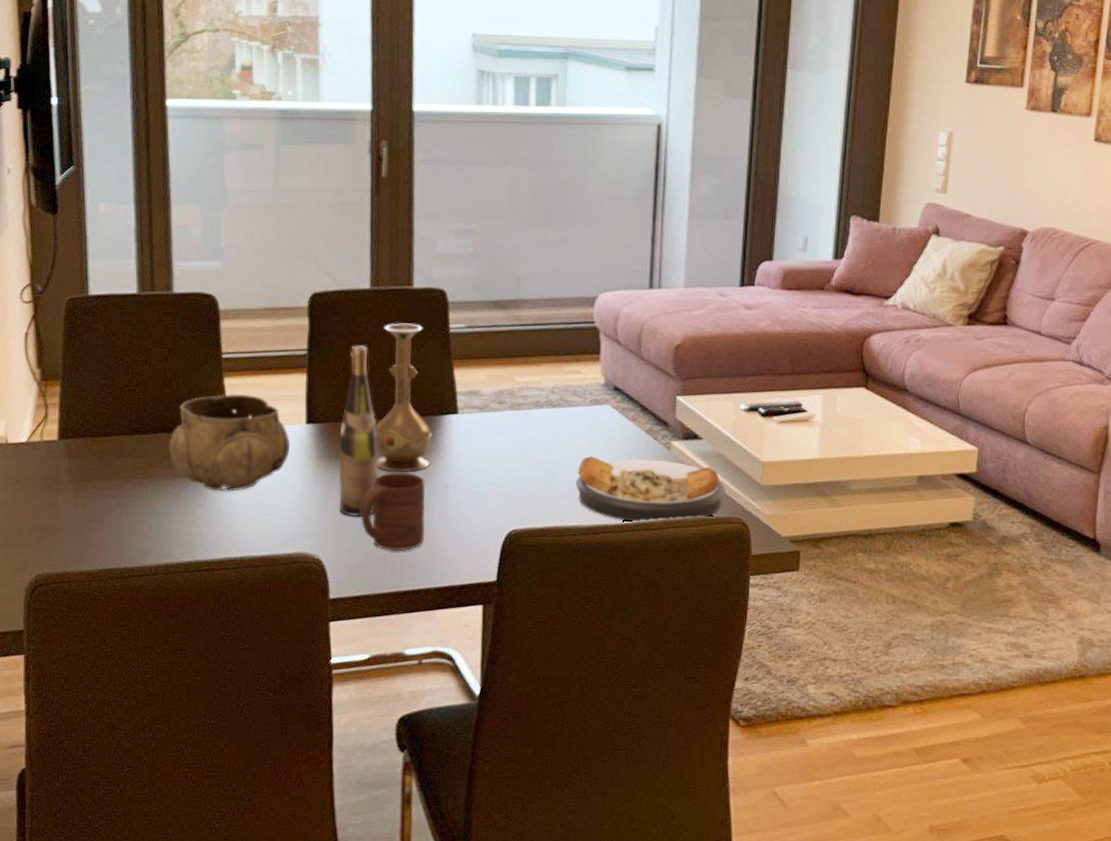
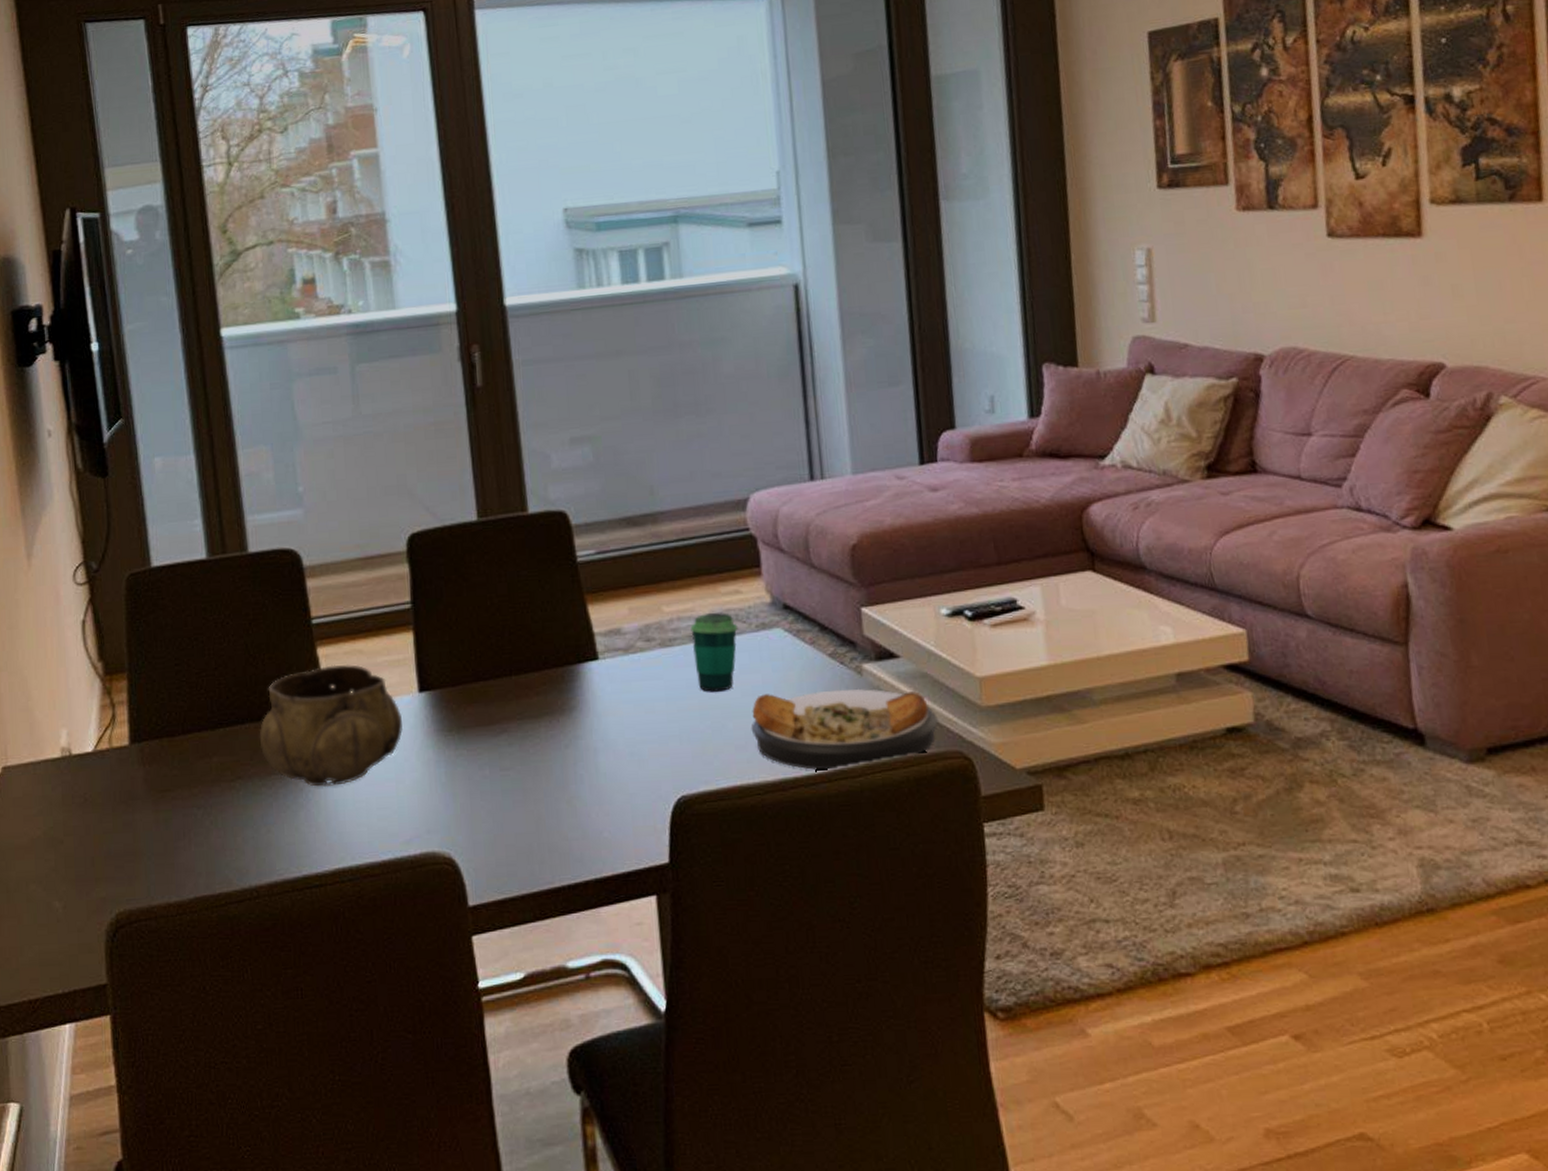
wine bottle: present [339,345,379,516] -> none [459,590,512,800]
cup: present [360,472,425,551] -> none [494,738,575,839]
vase: present [376,323,432,472] -> none [499,556,572,739]
cup: none [536,387,575,451] -> present [690,613,738,692]

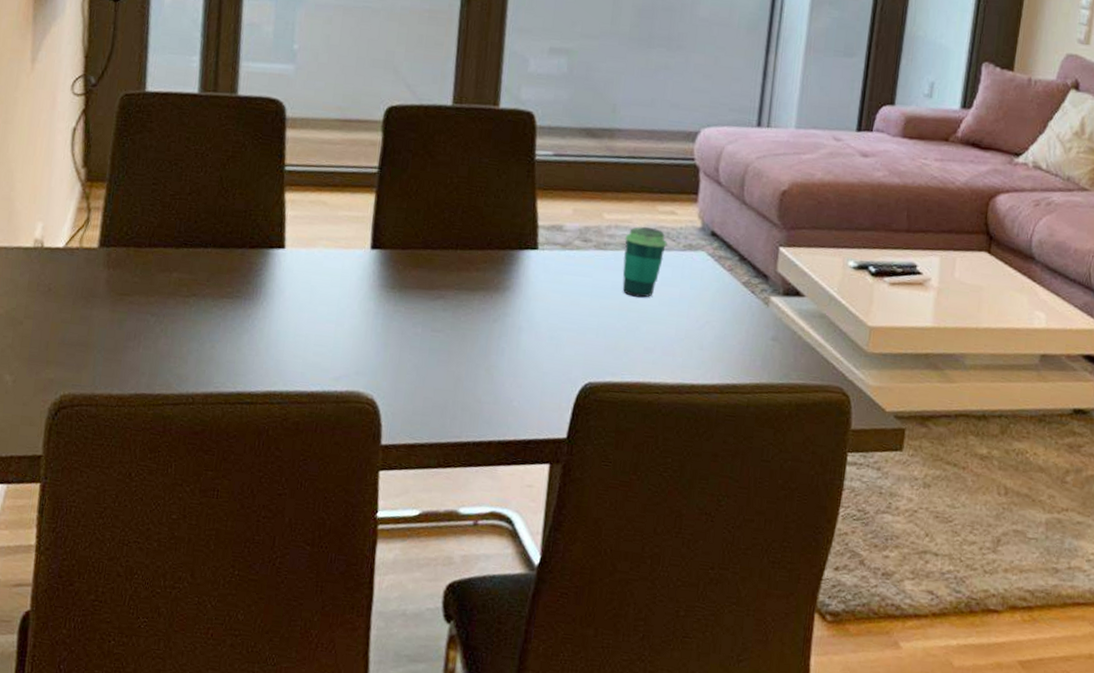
decorative bowl: present [259,664,403,787] -> none [217,209,352,318]
plate: present [751,688,938,771] -> none [661,307,827,385]

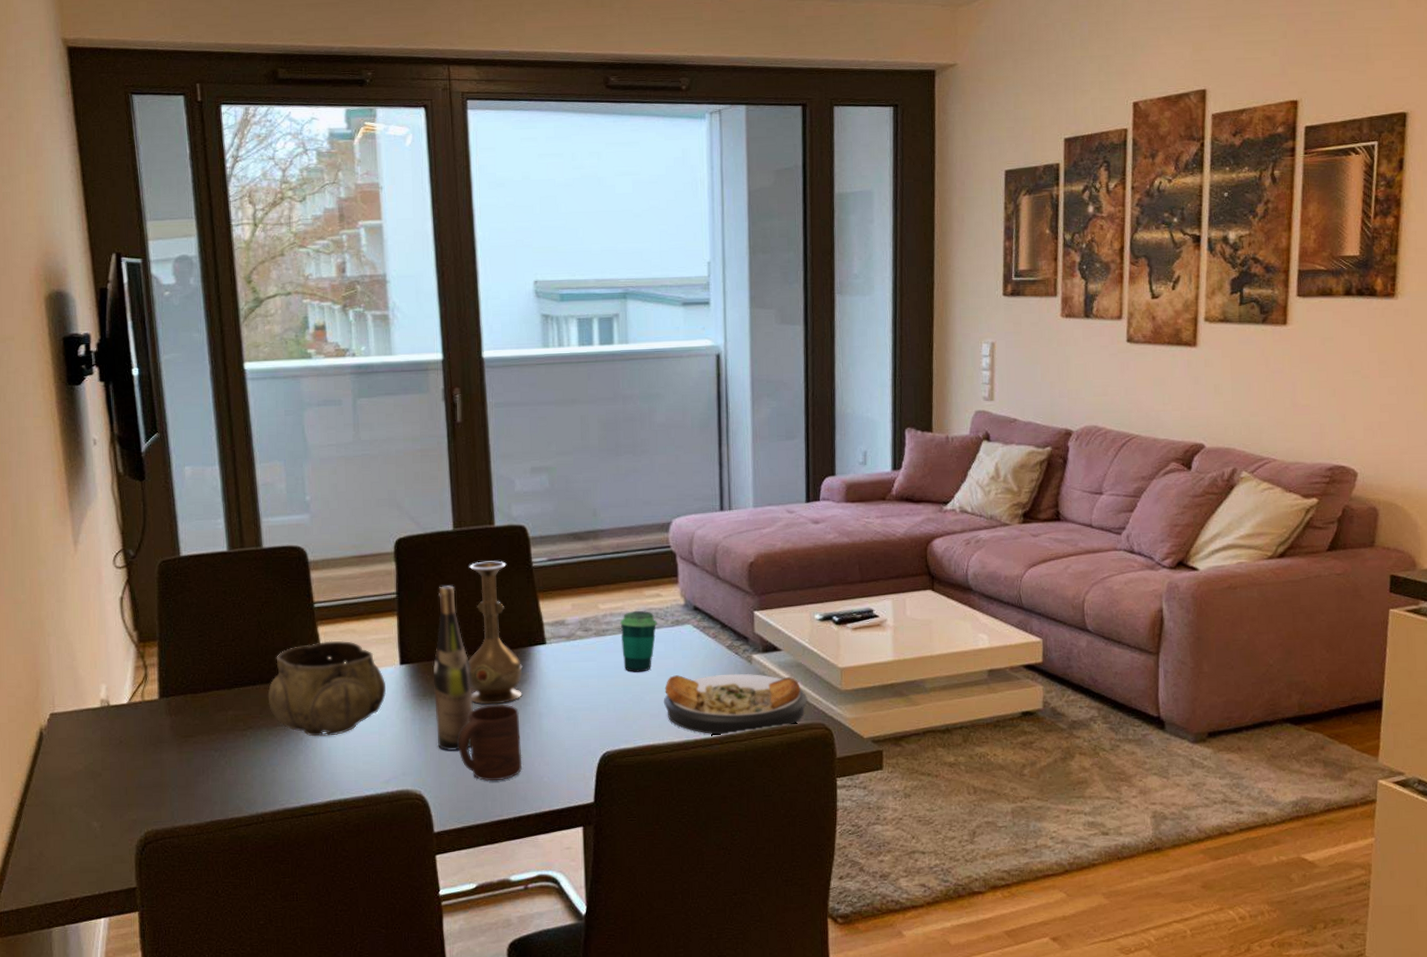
decorative bowl: none [217,209,352,318] -> present [267,640,386,737]
wine bottle: none [400,167,449,356] -> present [433,585,474,751]
cup: none [421,308,496,397] -> present [458,704,522,781]
vase: none [445,145,508,310] -> present [468,561,523,705]
plate: none [661,307,827,385] -> present [663,673,807,736]

